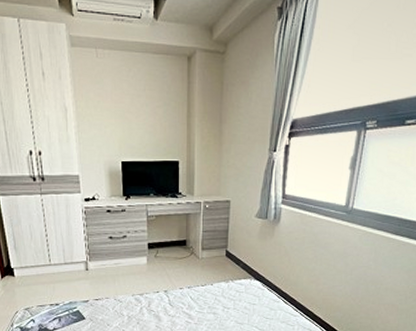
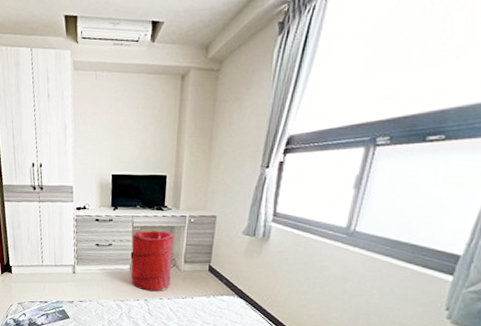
laundry hamper: none [148,218,191,282] -> present [131,231,175,292]

